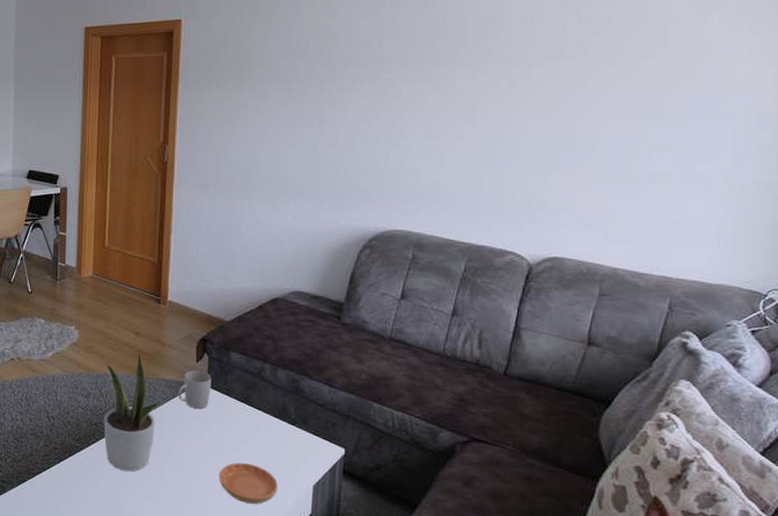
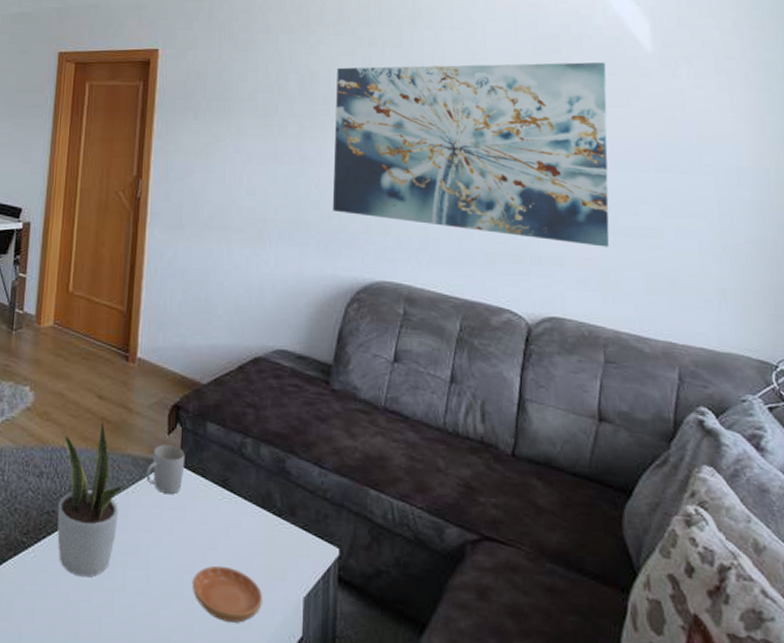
wall art: none [349,11,635,193] -> present [332,62,610,248]

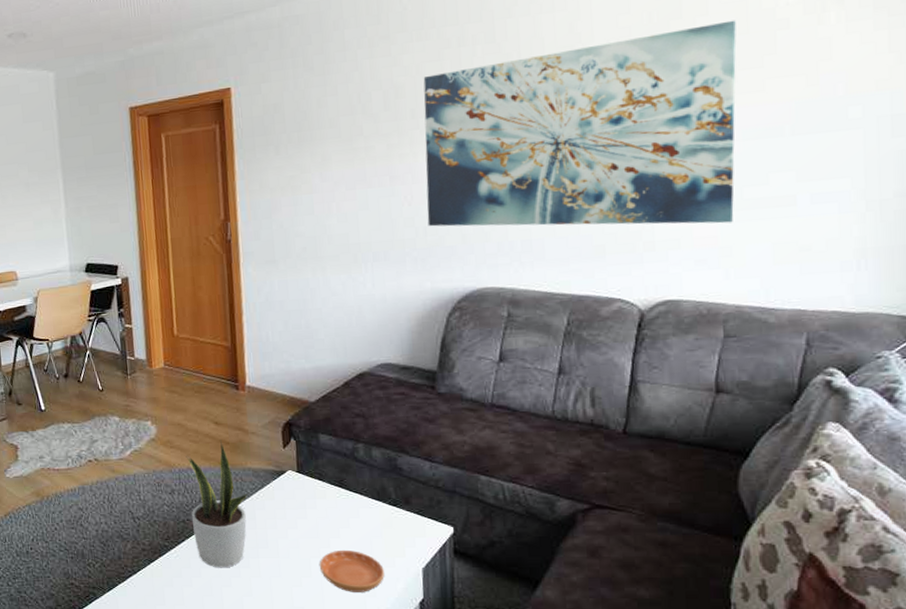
mug: present [146,445,185,494] -> none [267,457,302,496]

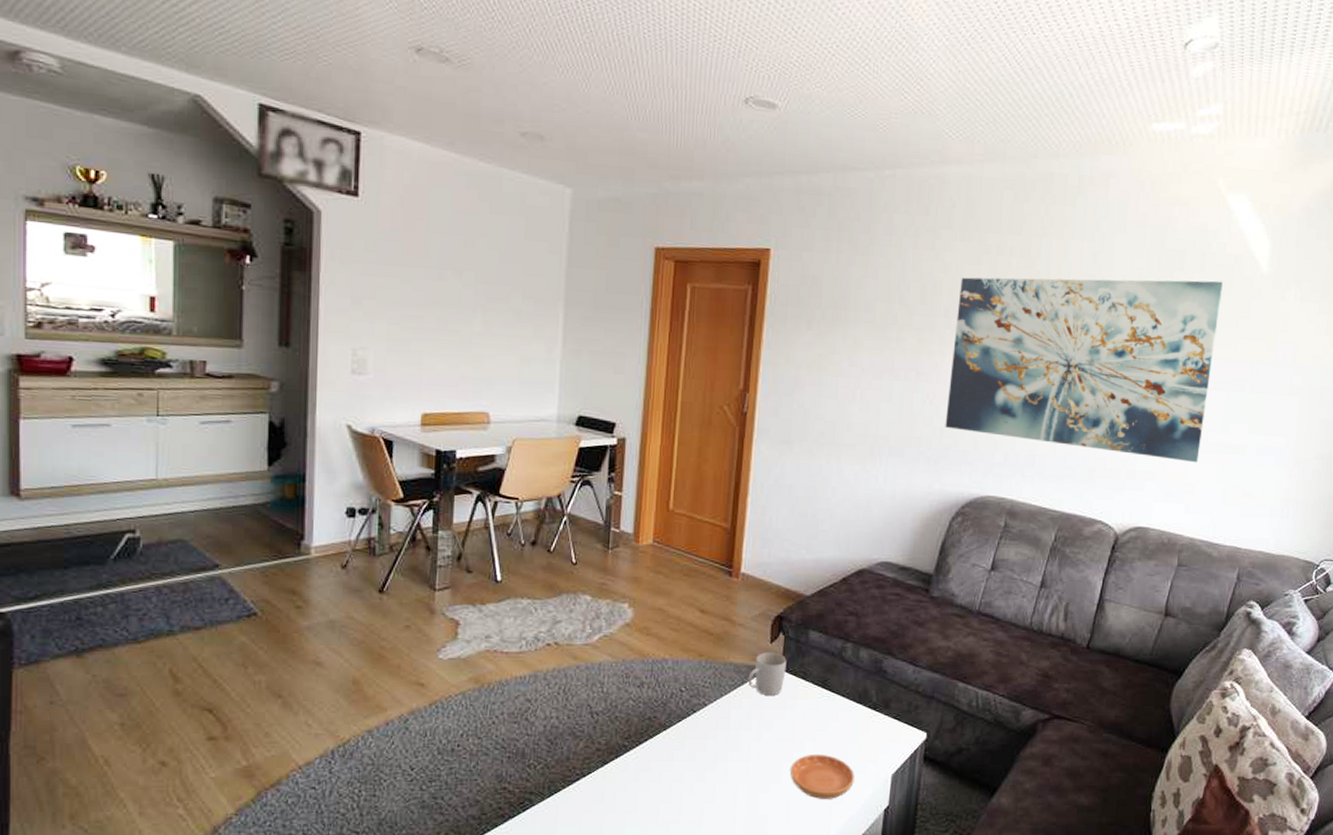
potted plant: present [186,439,251,568] -> none [659,629,729,772]
mug: none [267,457,302,496] -> present [748,652,787,695]

